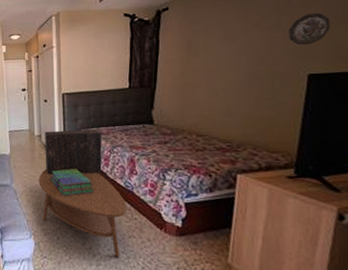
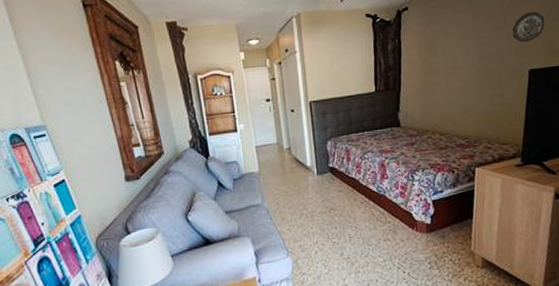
coffee table: present [39,169,127,258] -> none [291,180,381,263]
decorative box: present [45,129,102,175] -> none [294,137,355,189]
stack of books: present [51,169,95,196] -> none [304,179,349,208]

